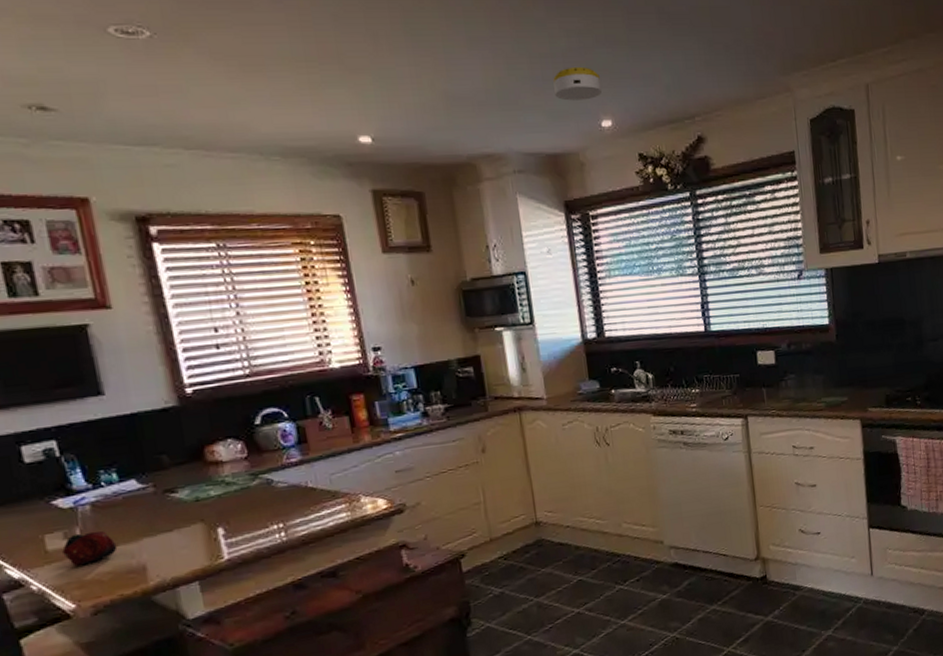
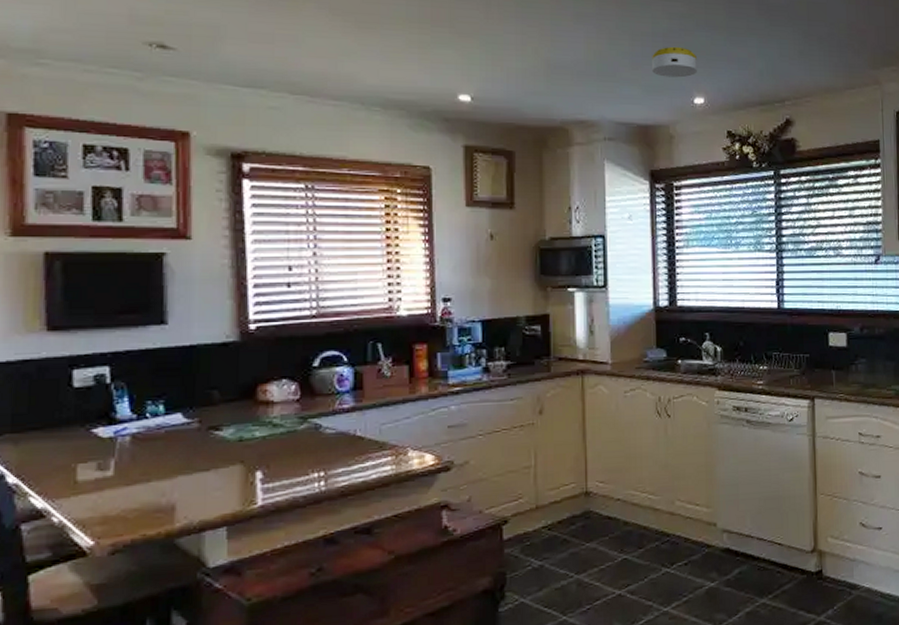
fruit: present [62,530,118,567] -> none [92,464,150,501]

